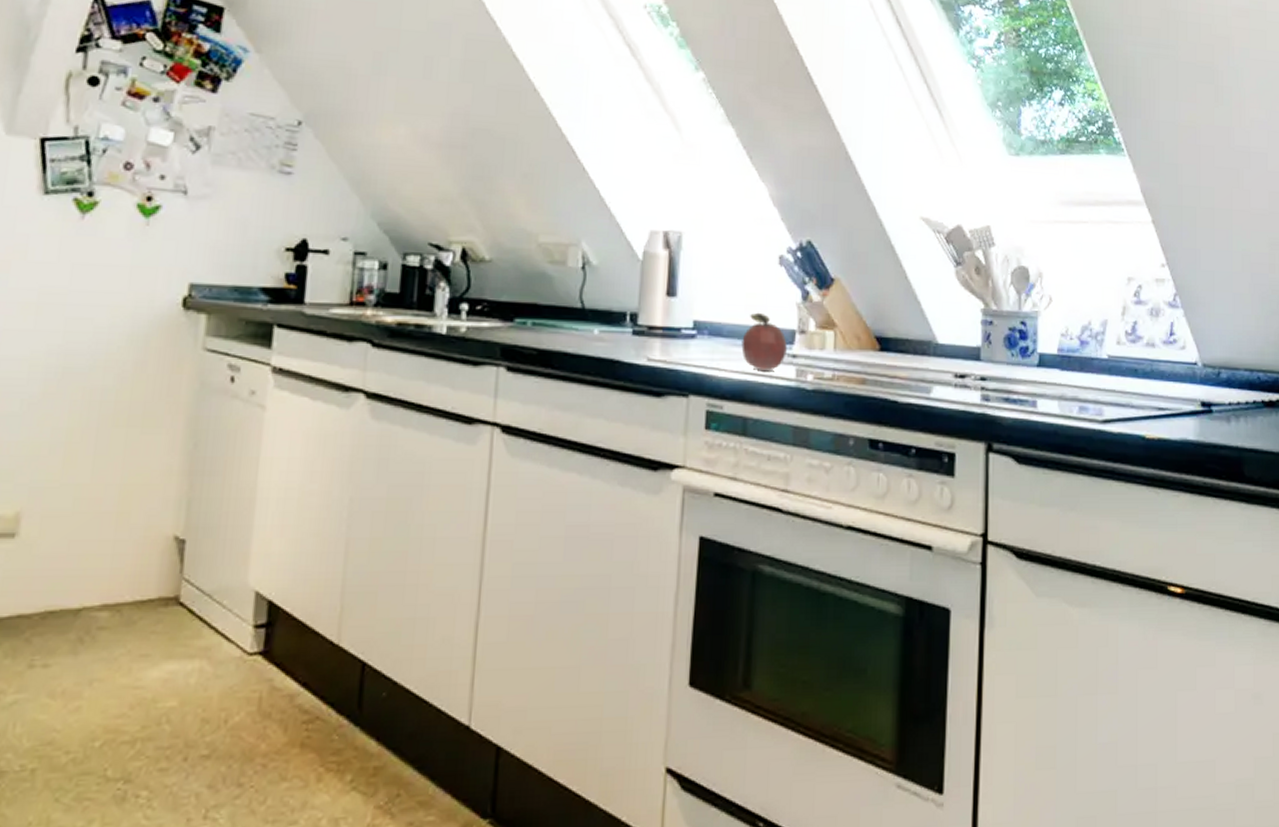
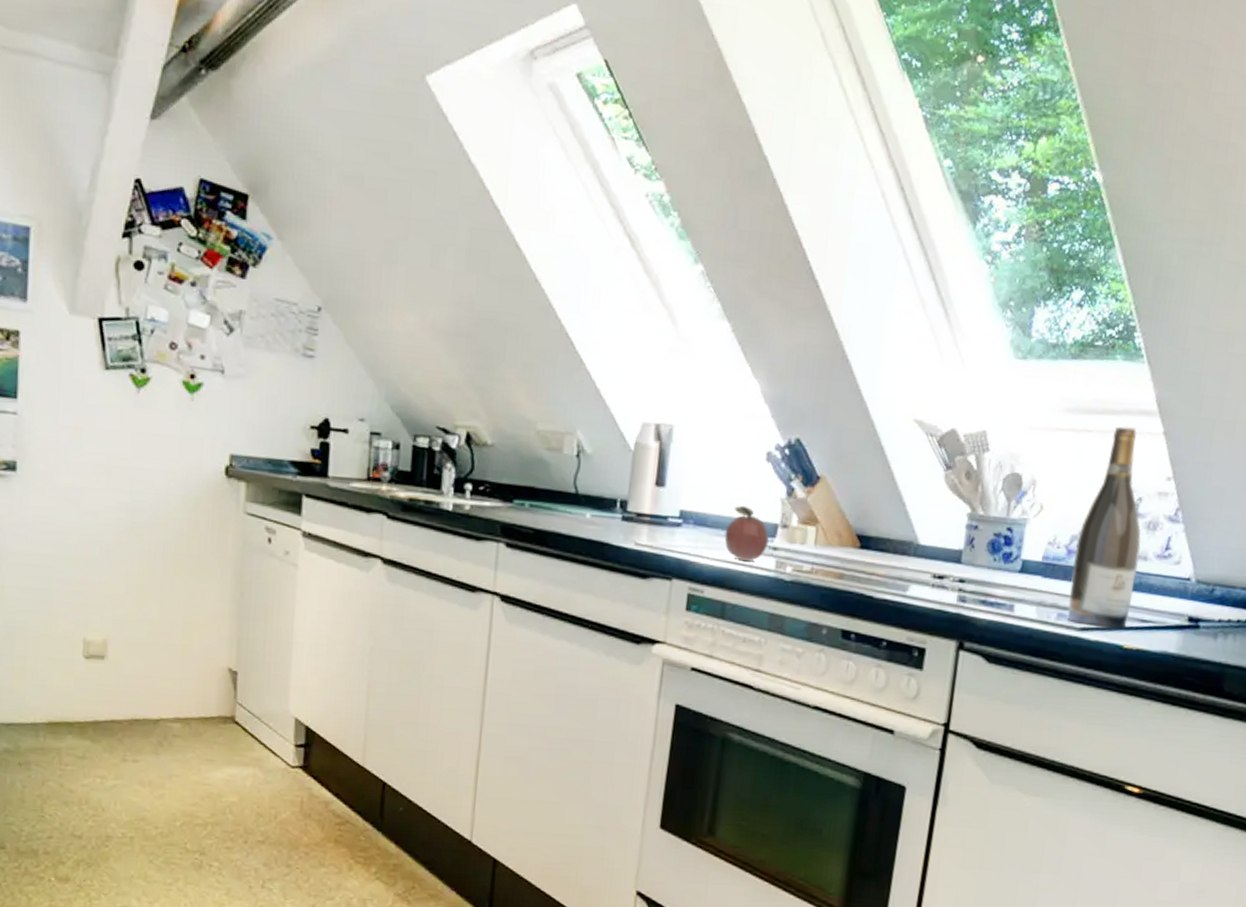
wine bottle: none [1086,217,1148,419] -> present [1067,426,1141,630]

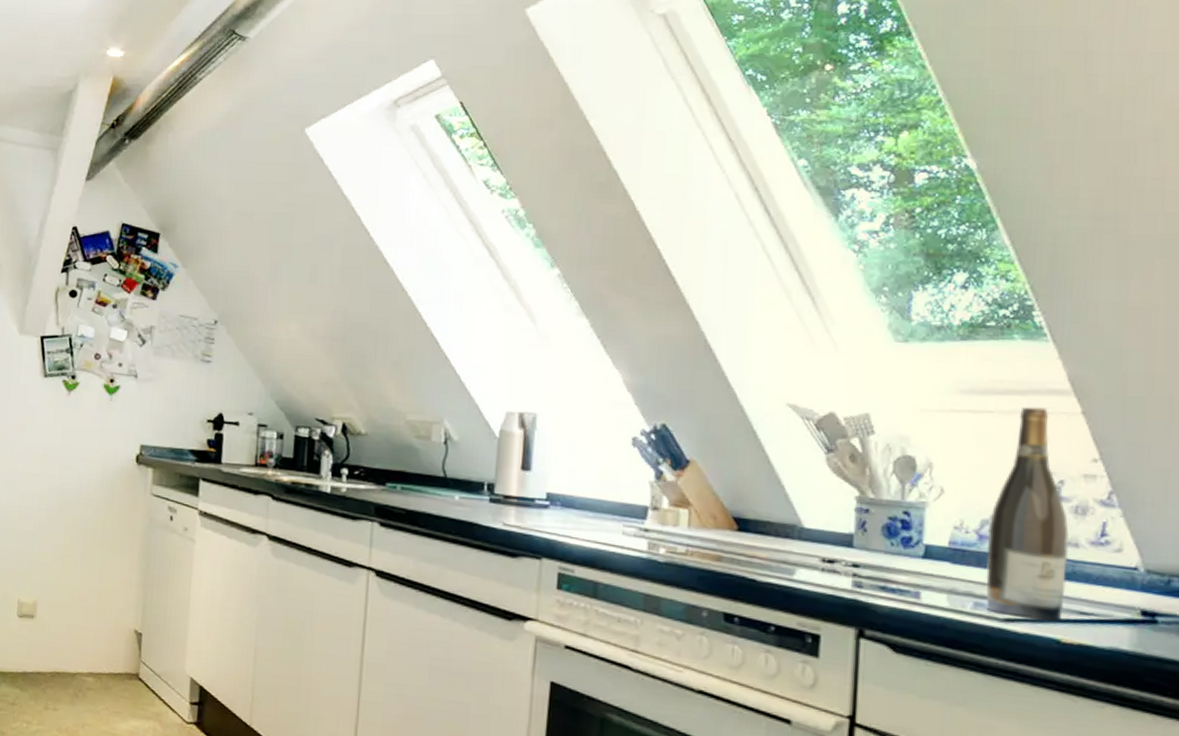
fruit: present [724,505,769,561] -> none [593,488,639,542]

